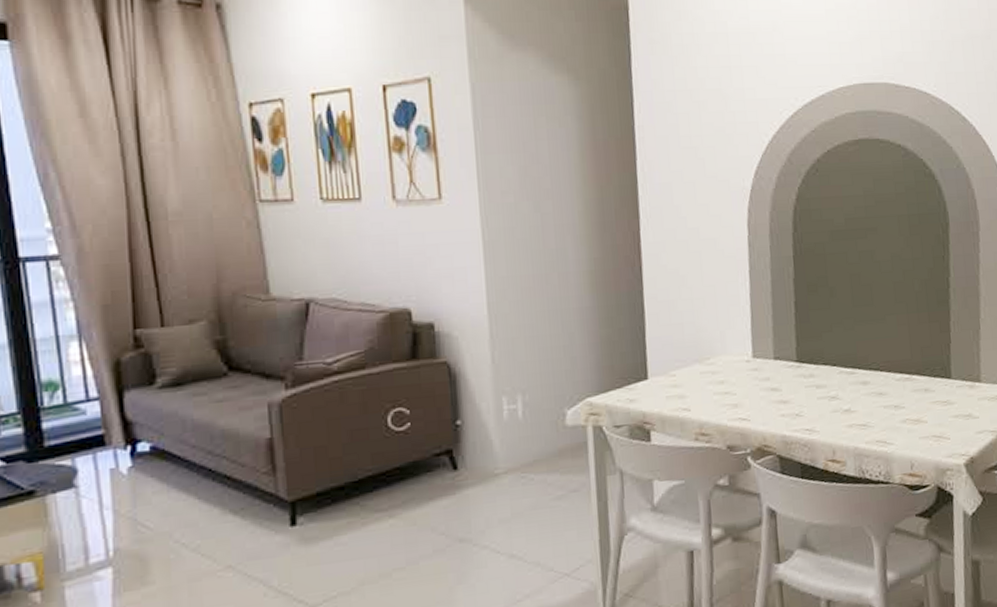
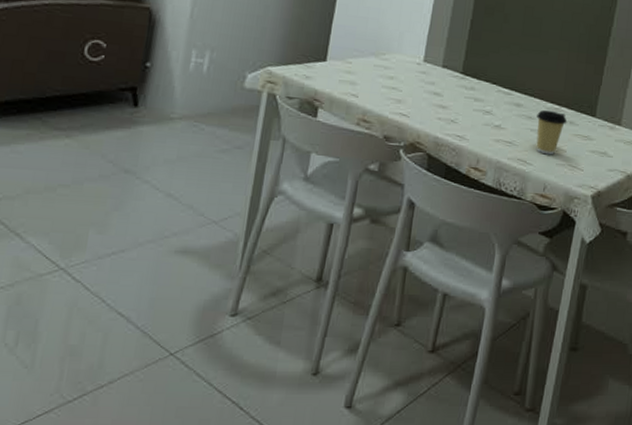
coffee cup: none [887,381,922,430] -> present [536,109,567,155]

